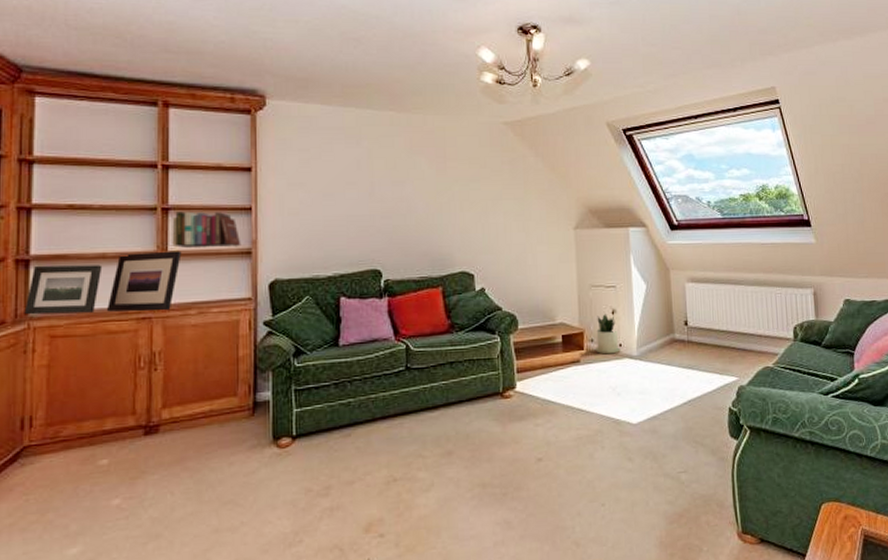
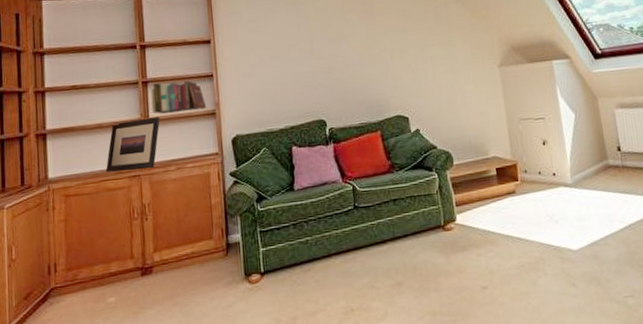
picture frame: present [24,265,103,315] -> none [45,133,100,179]
planter: present [594,314,621,355] -> none [528,145,555,184]

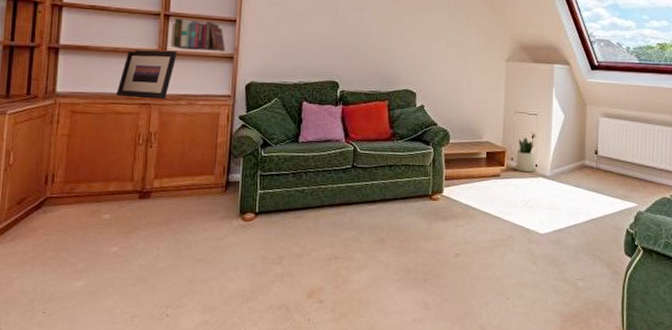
planter: none [528,145,555,184] -> present [513,137,536,173]

